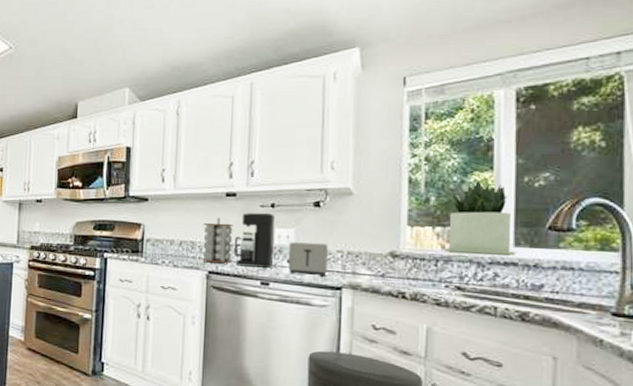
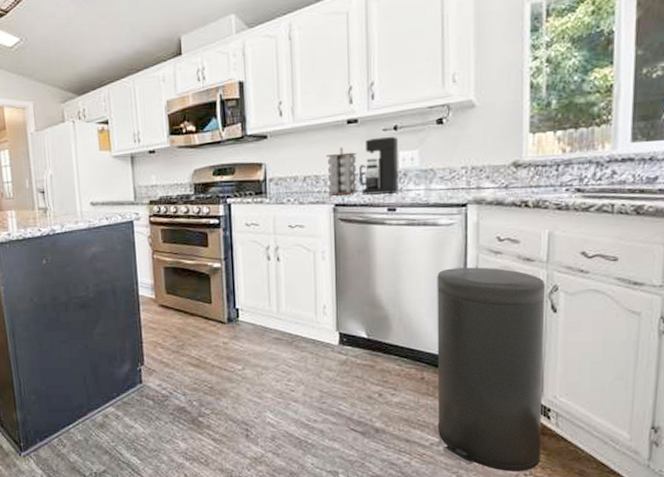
toaster: present [286,242,328,277] -> none [412,161,452,196]
planter: present [443,181,517,257] -> none [564,78,634,156]

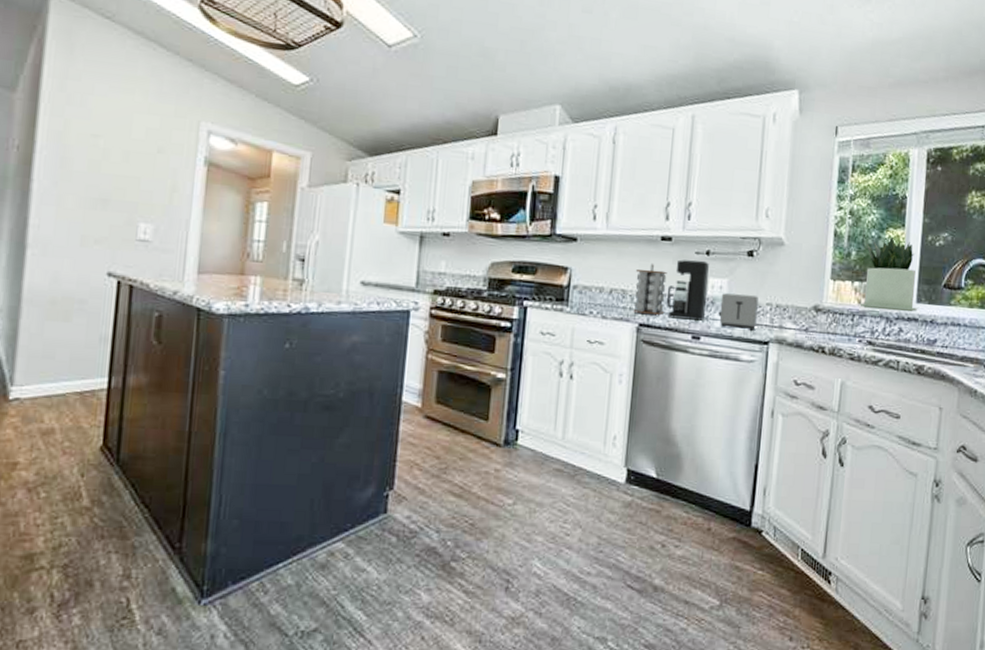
toaster: none [412,161,452,196] -> present [718,293,759,331]
pedal bin: present [437,267,546,471] -> none [719,408,836,643]
planter: none [564,78,634,156] -> present [859,237,918,312]

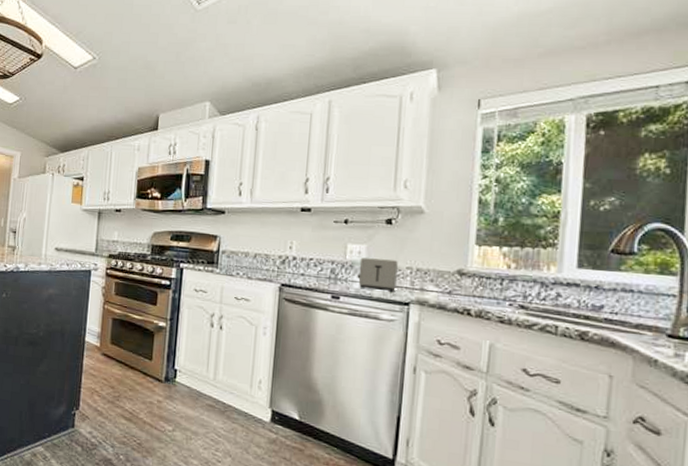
spice rack: present [633,262,667,316] -> none [276,231,307,277]
coffee maker: present [666,259,709,321] -> none [306,228,347,282]
planter: present [859,237,918,312] -> none [509,203,580,278]

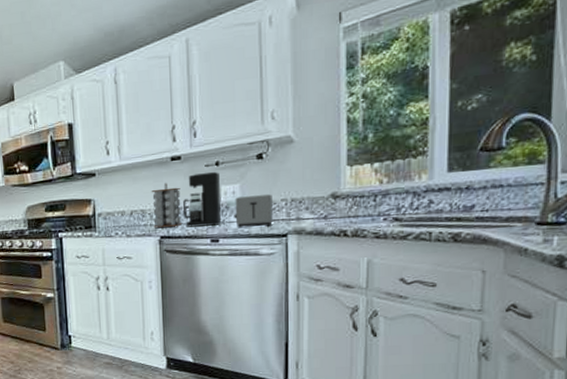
spice rack: none [276,231,307,277] -> present [151,182,183,229]
coffee maker: none [306,228,347,282] -> present [182,171,222,227]

